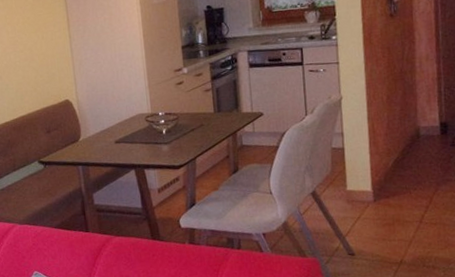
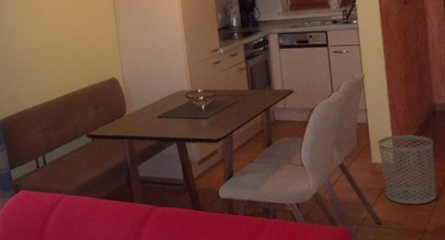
waste bin: none [354,160,416,235] -> present [378,134,437,205]

